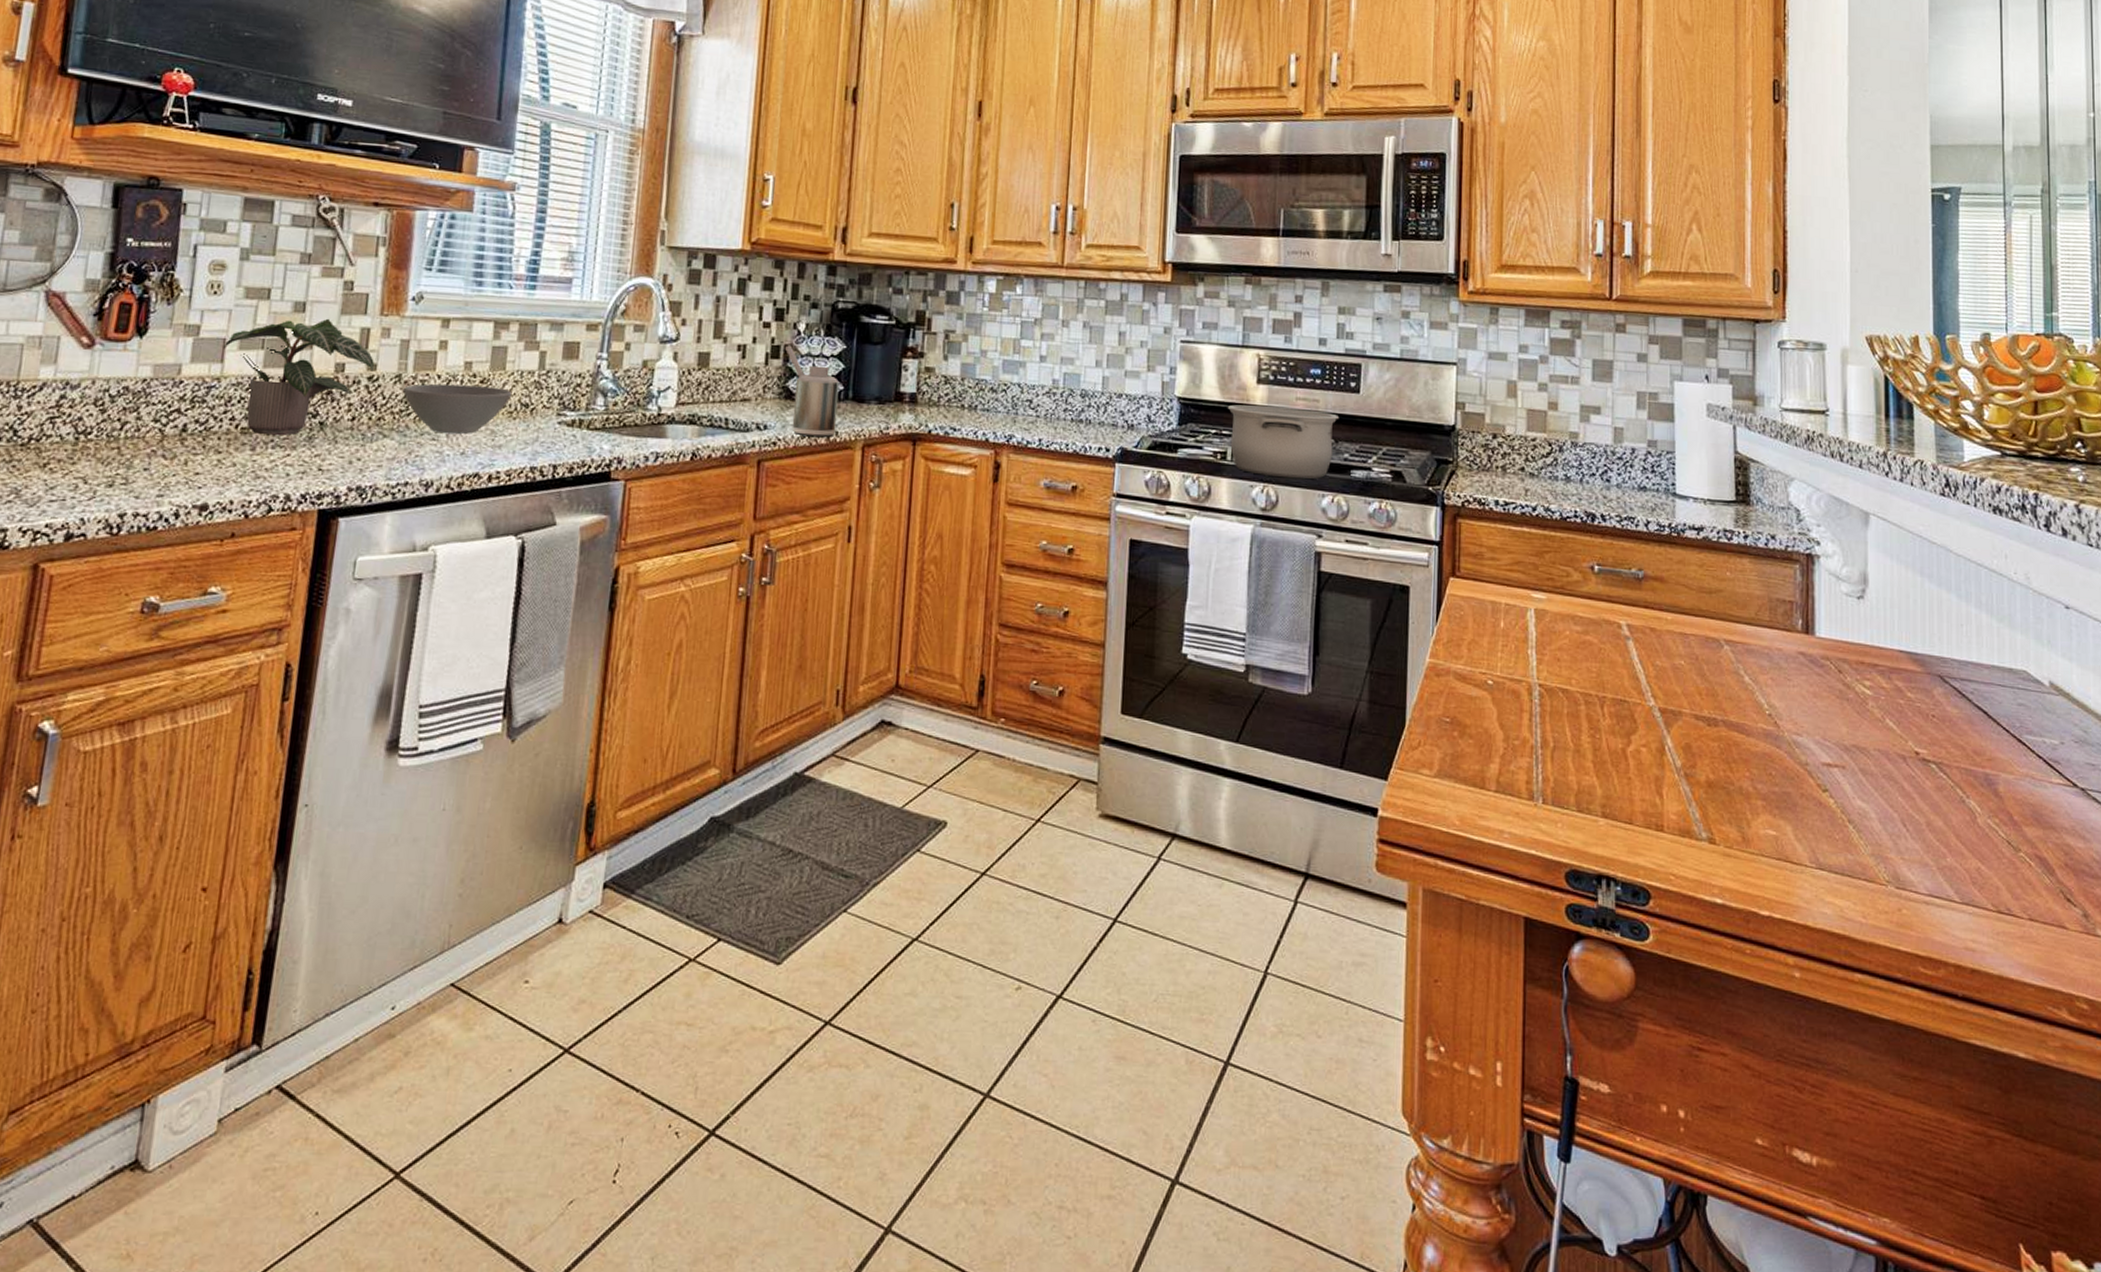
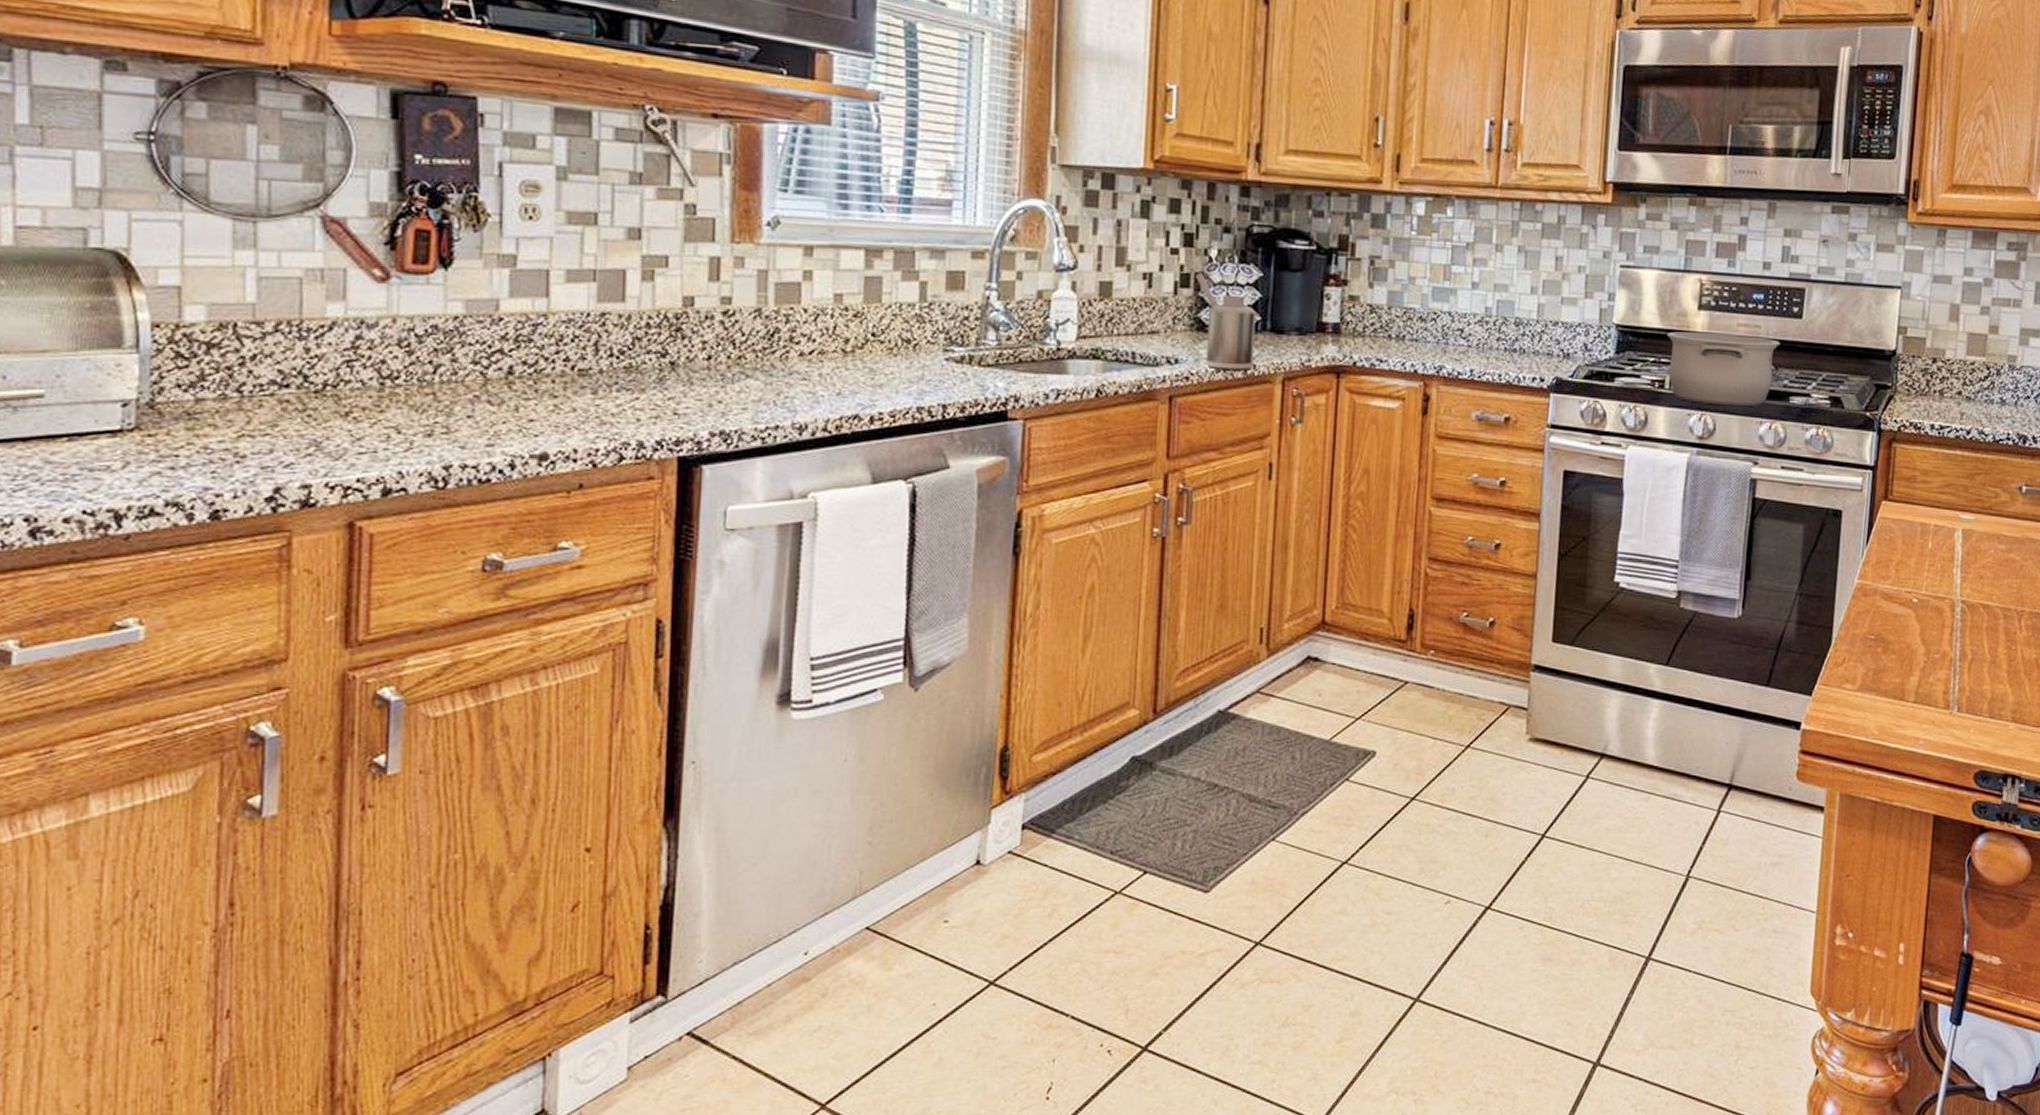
potted plant: present [223,318,374,436] -> none [547,246,728,378]
bowl: present [403,383,512,434] -> none [765,318,891,373]

